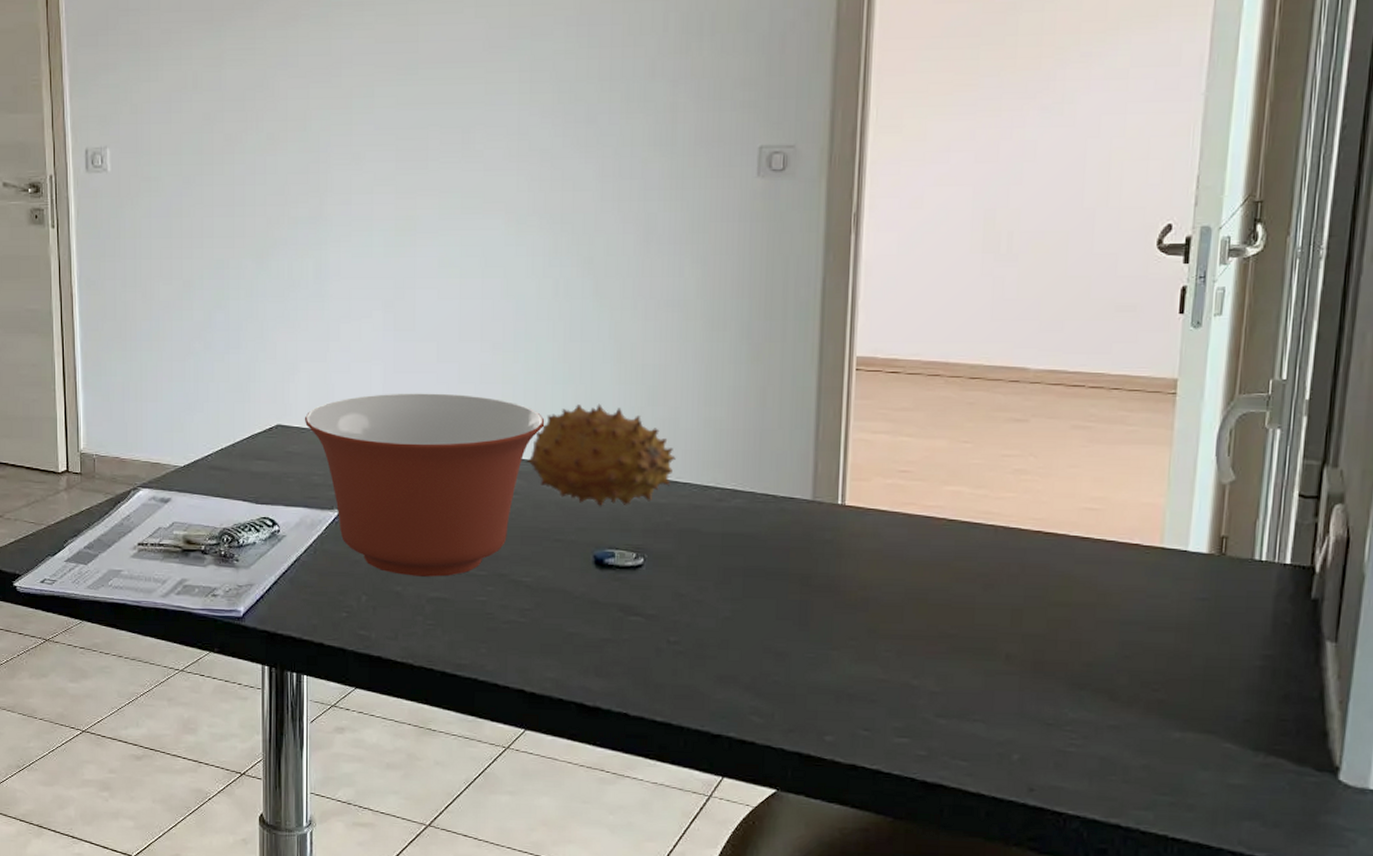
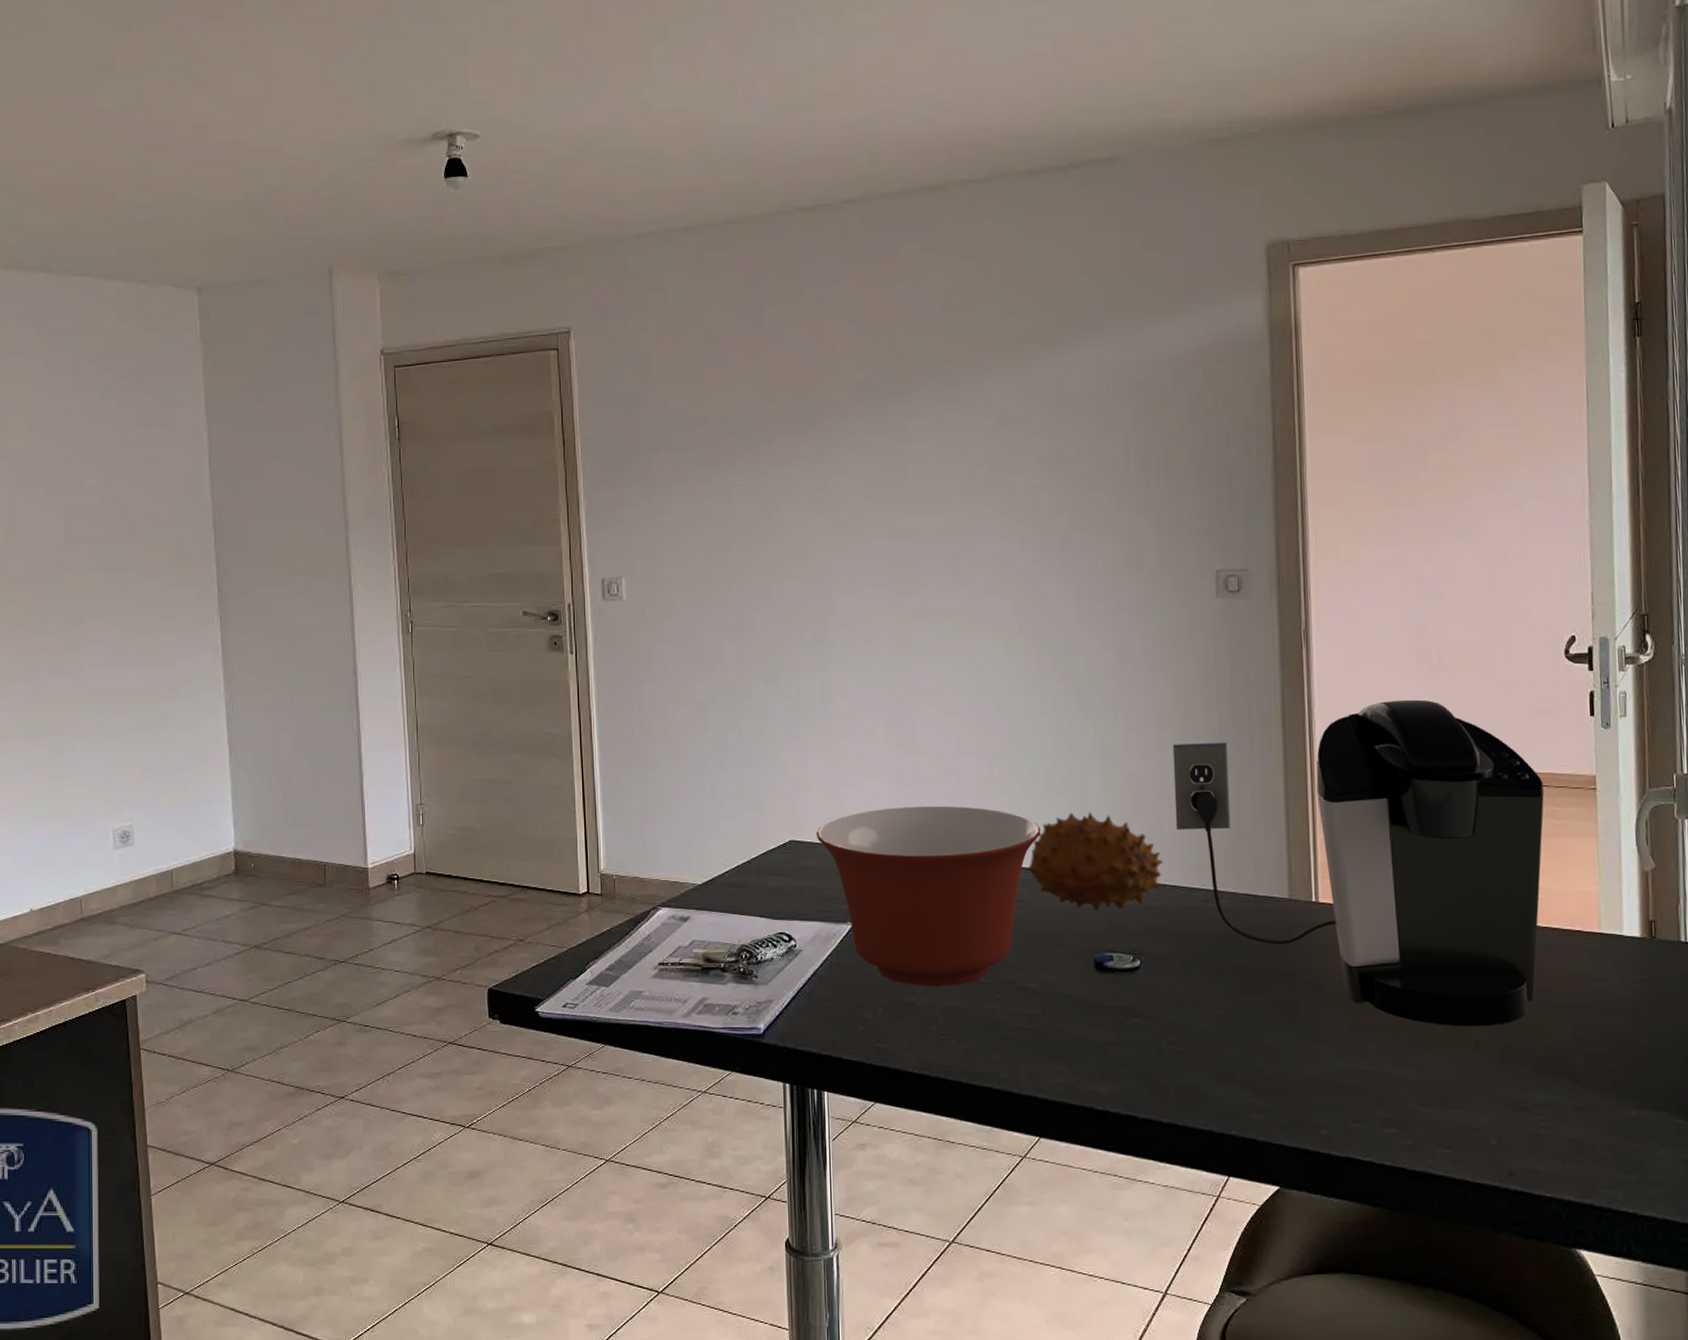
coffee maker: none [692,292,1115,640] -> present [1172,699,1544,1027]

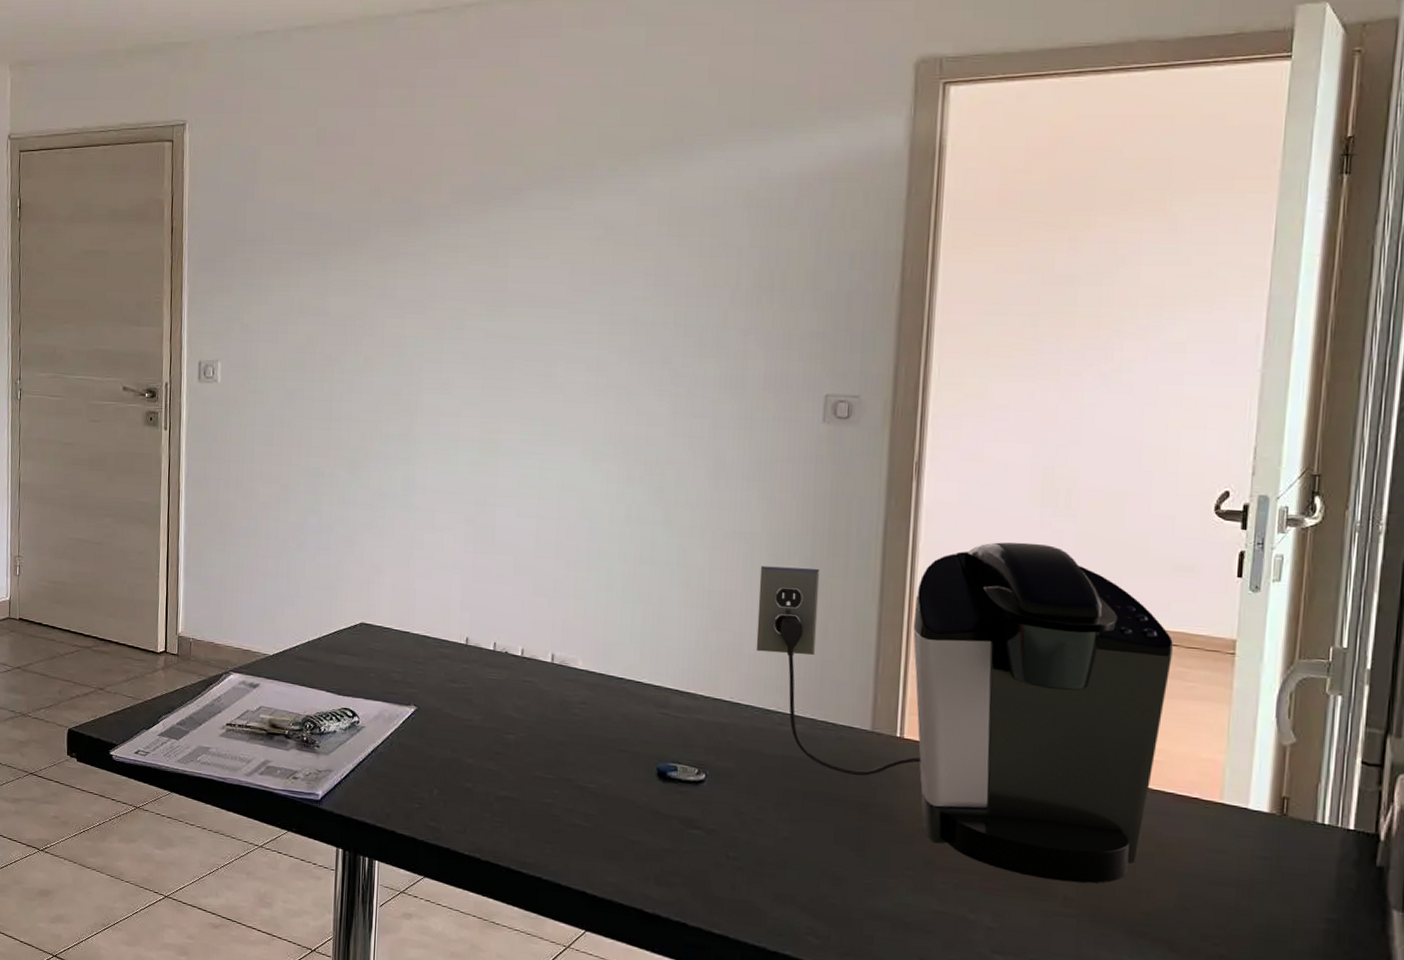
mixing bowl: present [816,805,1041,986] -> none [386,601,614,777]
fruit: present [1026,812,1163,912] -> none [595,624,739,723]

